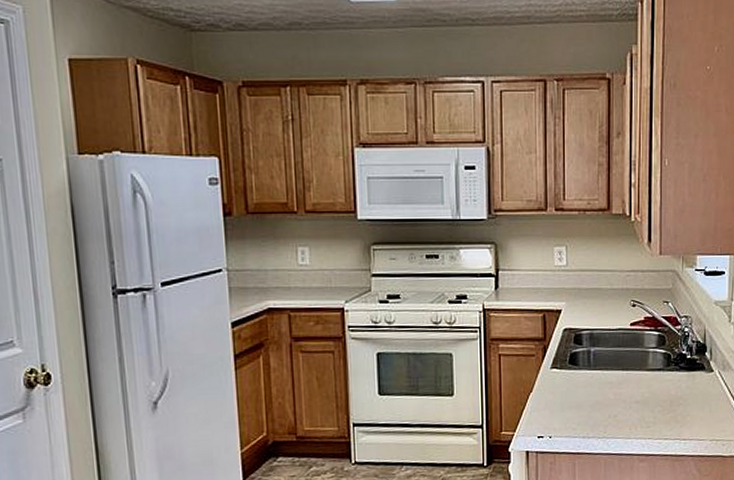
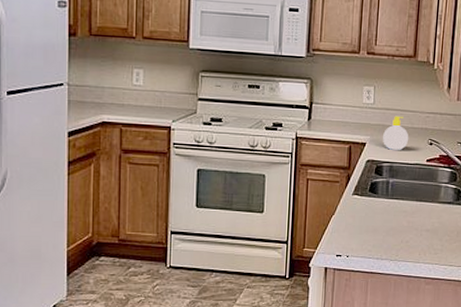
soap bottle: none [580,277,609,315] -> present [383,115,409,150]

